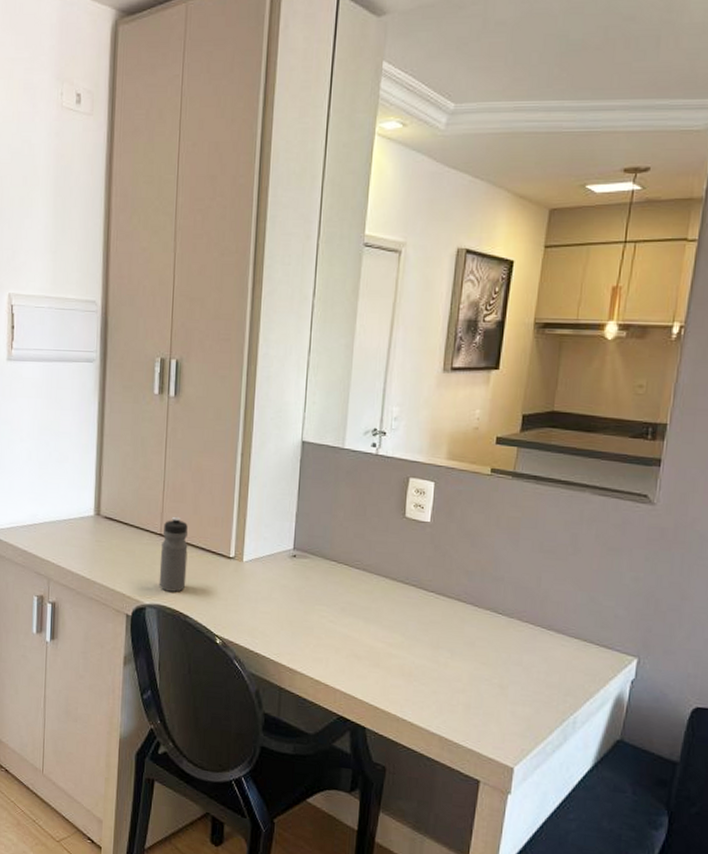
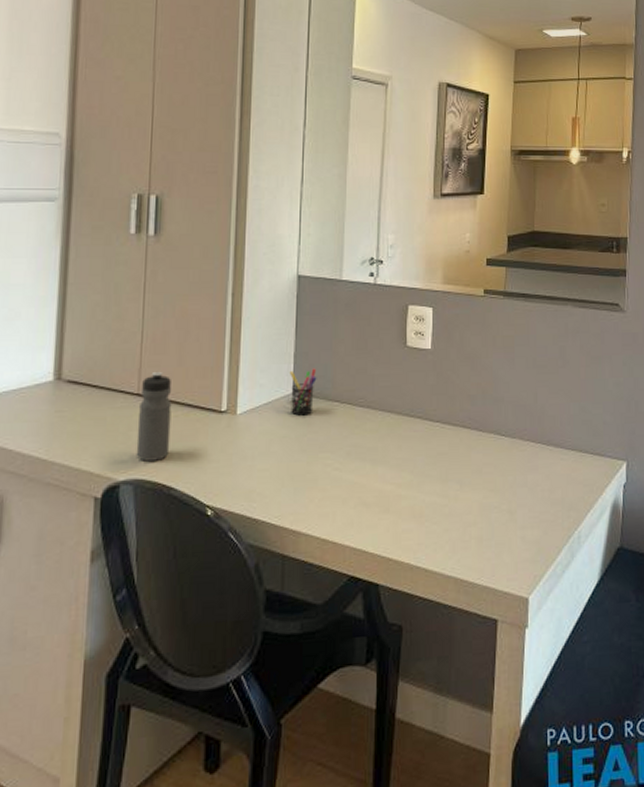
pen holder: none [290,528,317,570] -> present [289,368,317,416]

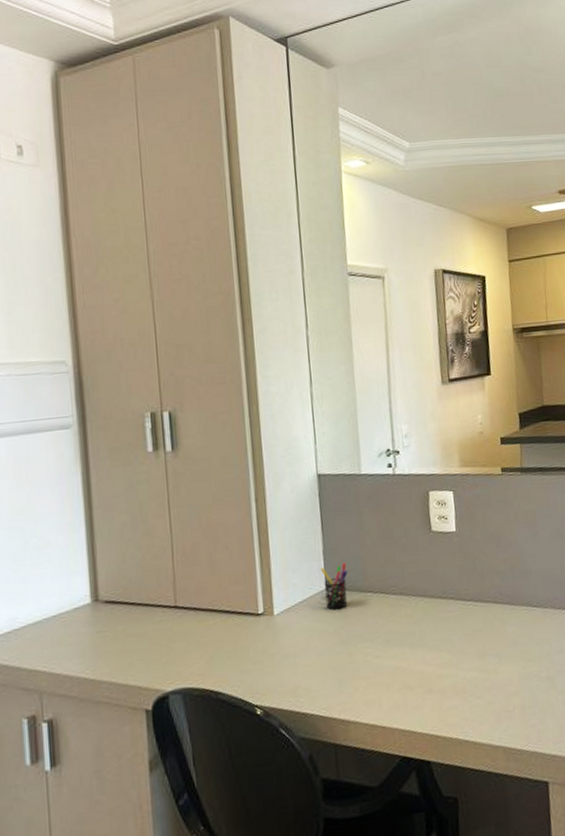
water bottle: present [136,371,172,462] -> none [177,582,213,671]

